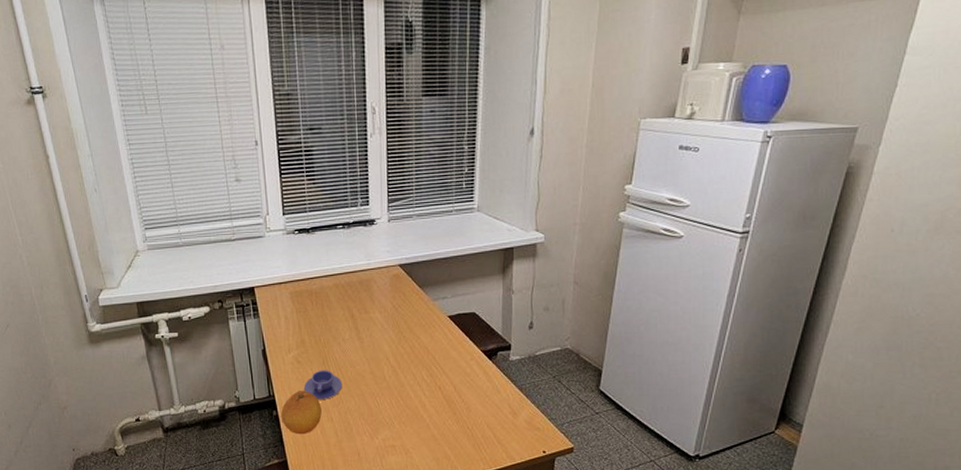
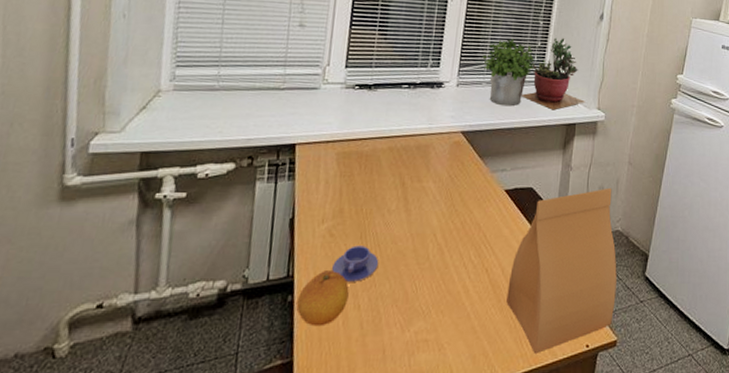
potted plant: none [409,168,463,237] -> present [482,39,534,107]
succulent plant: none [454,161,522,236] -> present [522,37,586,110]
paper bag: none [461,308,570,457] -> present [506,187,617,353]

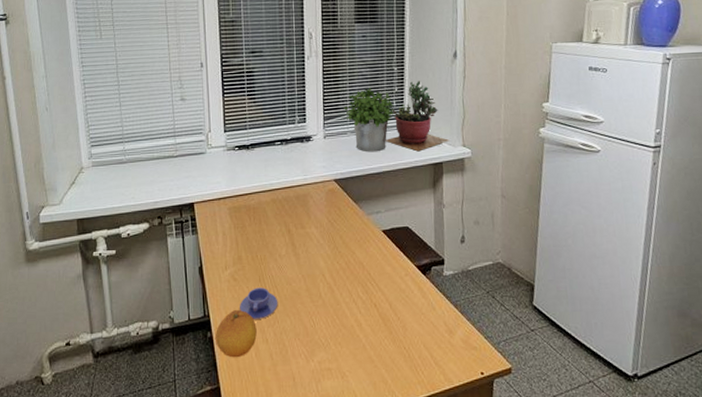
paper bag: present [506,187,617,353] -> none [397,221,506,380]

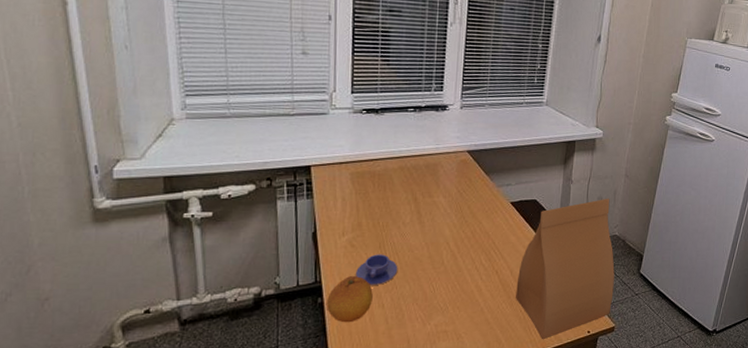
potted plant: present [344,88,393,152] -> none [484,62,534,127]
succulent plant: present [386,81,450,152] -> none [523,60,585,129]
paper bag: none [397,221,506,380] -> present [516,198,615,339]

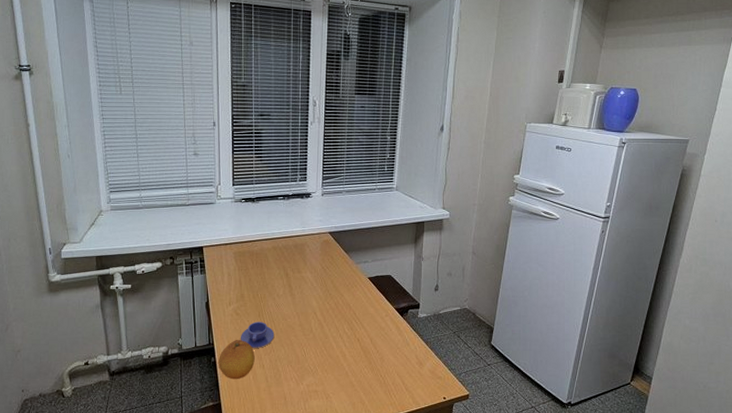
paper bag: present [516,198,615,339] -> none [376,274,466,402]

